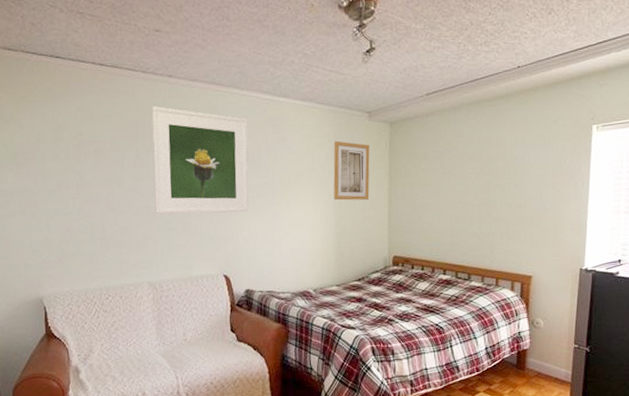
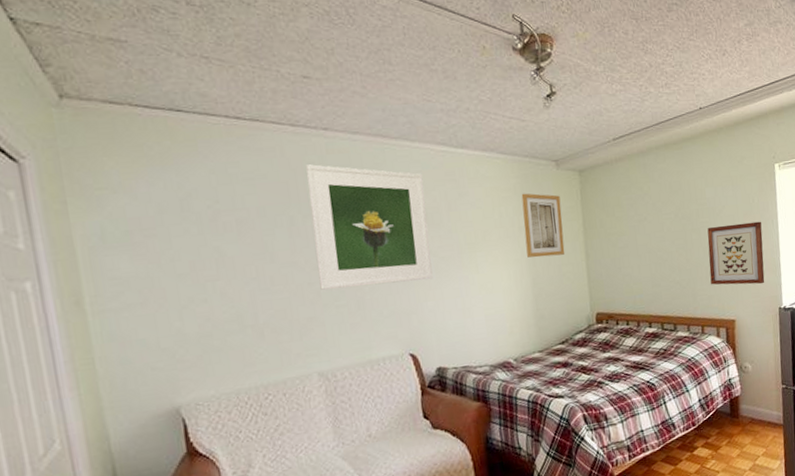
wall art: none [510,182,571,244] -> present [707,221,765,285]

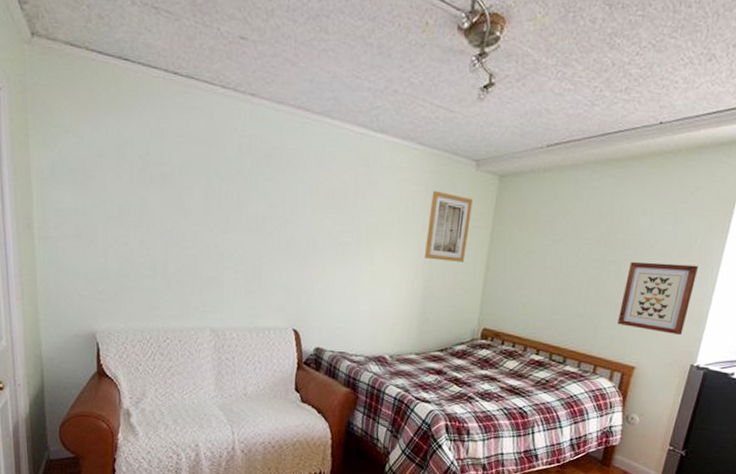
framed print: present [305,164,433,290] -> none [224,129,337,263]

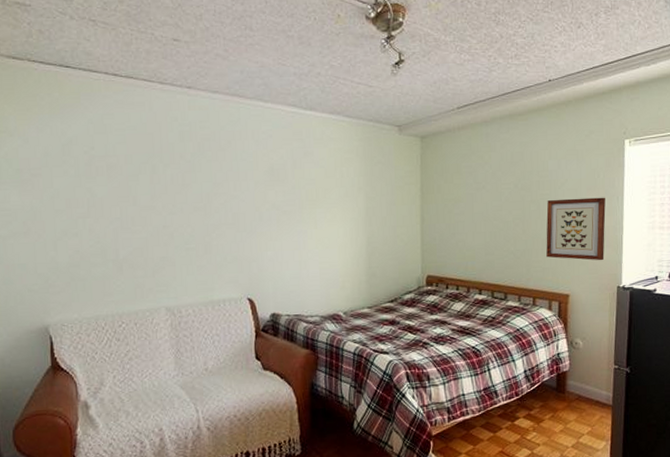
wall art: present [425,190,473,262] -> none [363,155,401,218]

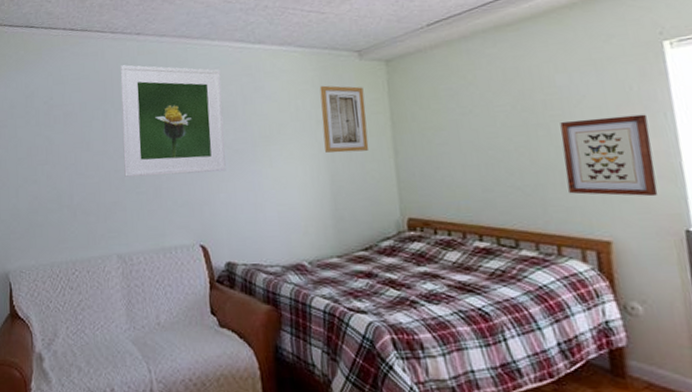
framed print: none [169,119,274,233] -> present [120,65,226,177]
wall art: none [363,155,401,218] -> present [319,85,369,153]

